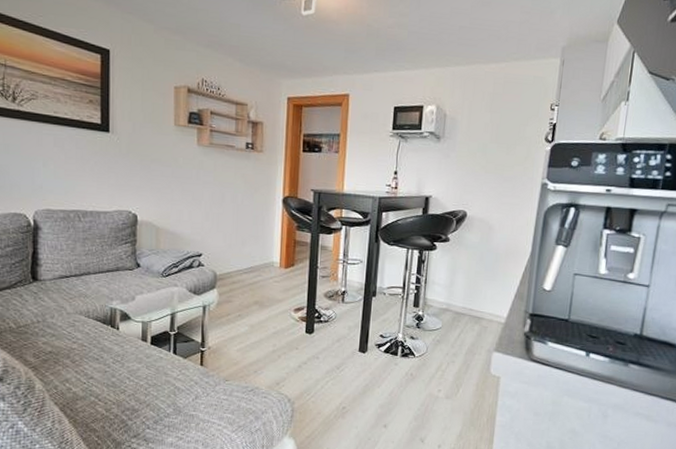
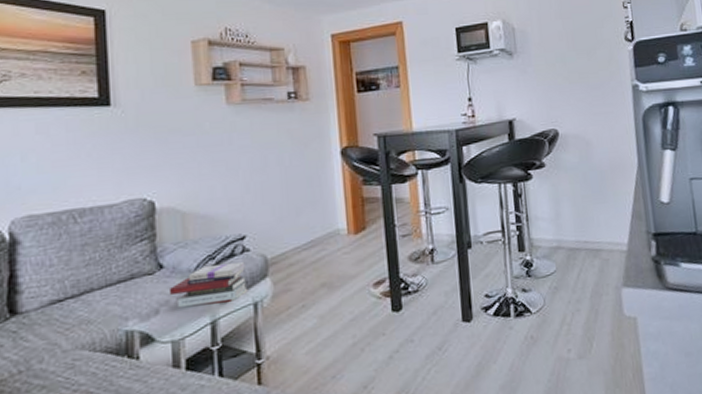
books: none [143,271,200,303] -> present [168,262,248,308]

